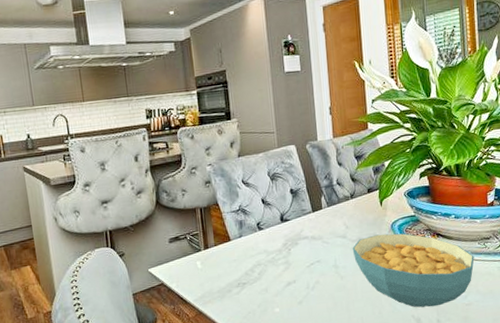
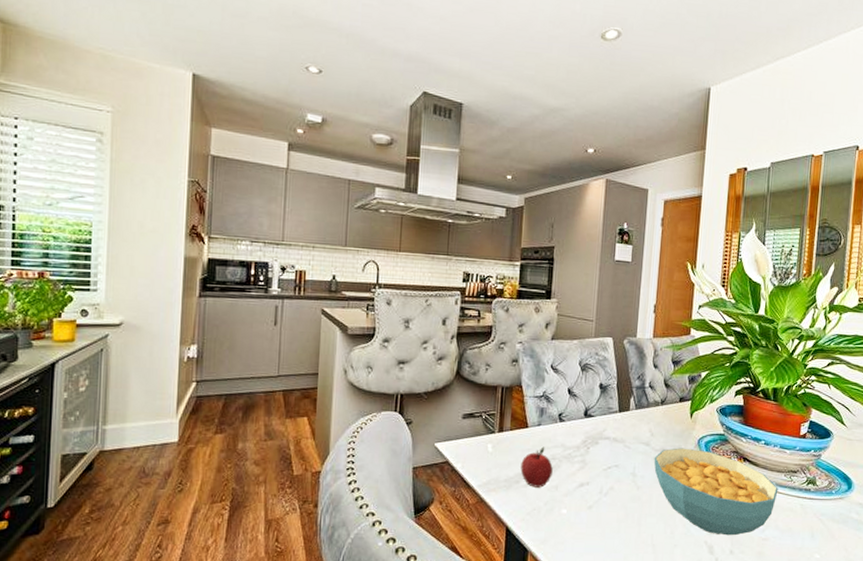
apple: none [230,255,261,293] -> present [520,446,553,488]

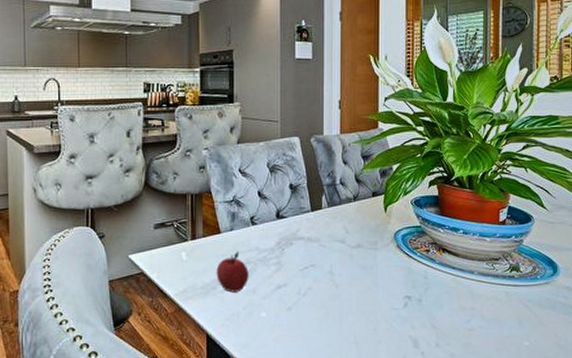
cereal bowl: present [654,448,778,536] -> none [350,243,481,329]

